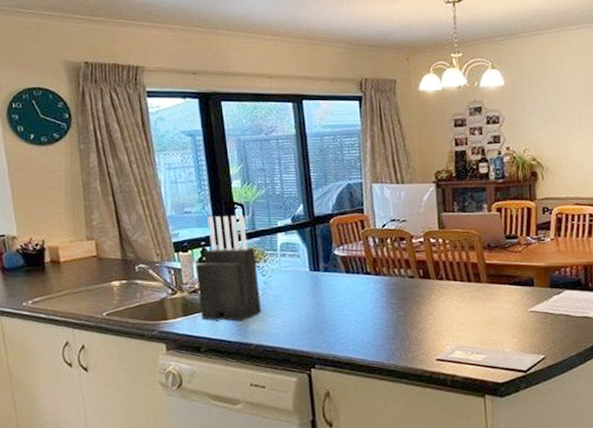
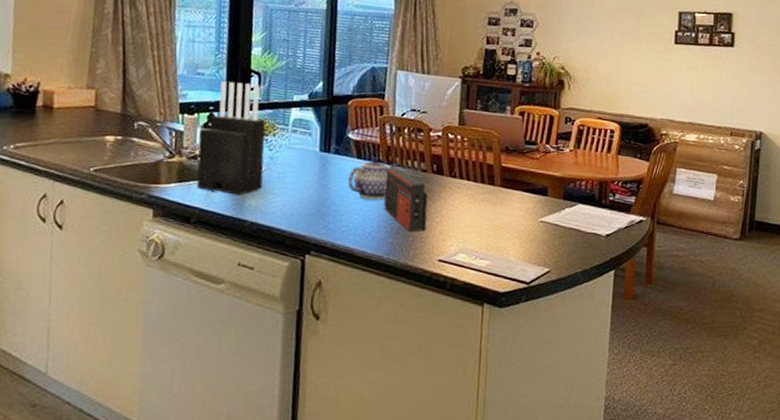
teapot: none [340,270,386,311] -> present [348,157,399,200]
radio: none [375,277,420,336] -> present [384,167,428,232]

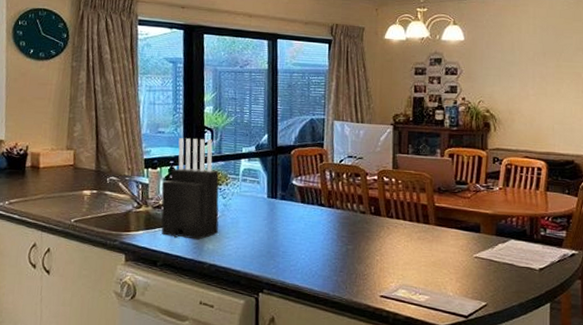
teapot: present [348,157,399,200] -> none [294,201,339,241]
radio: present [384,167,428,232] -> none [327,210,368,270]

